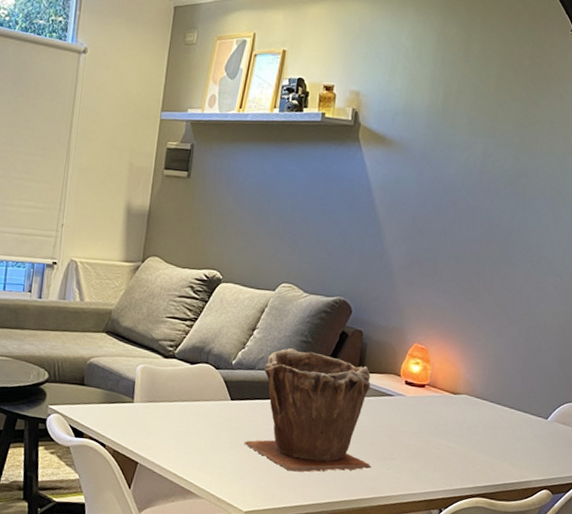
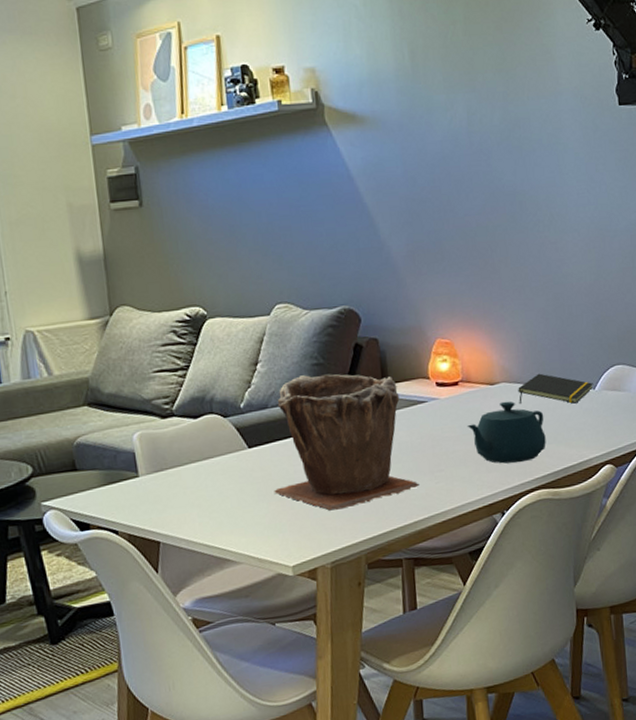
teapot: none [424,411,496,469] -> present [467,401,546,464]
notepad: none [475,393,547,428] -> present [518,373,593,405]

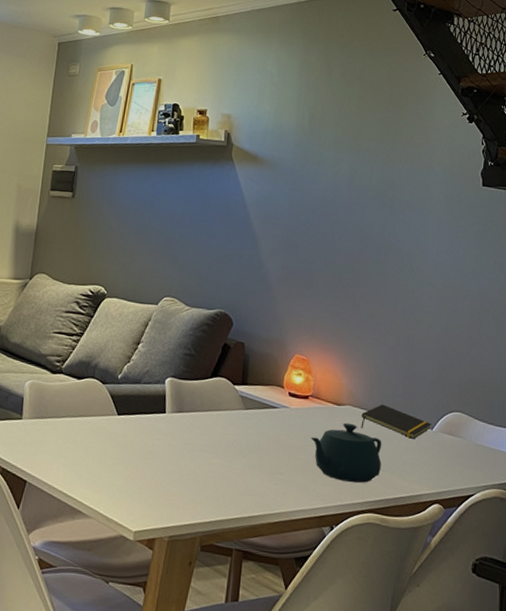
plant pot: present [274,374,420,511] -> none [131,361,260,489]

